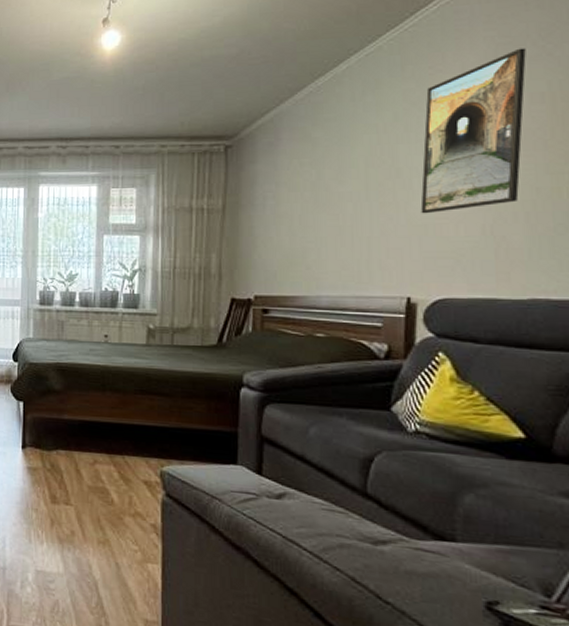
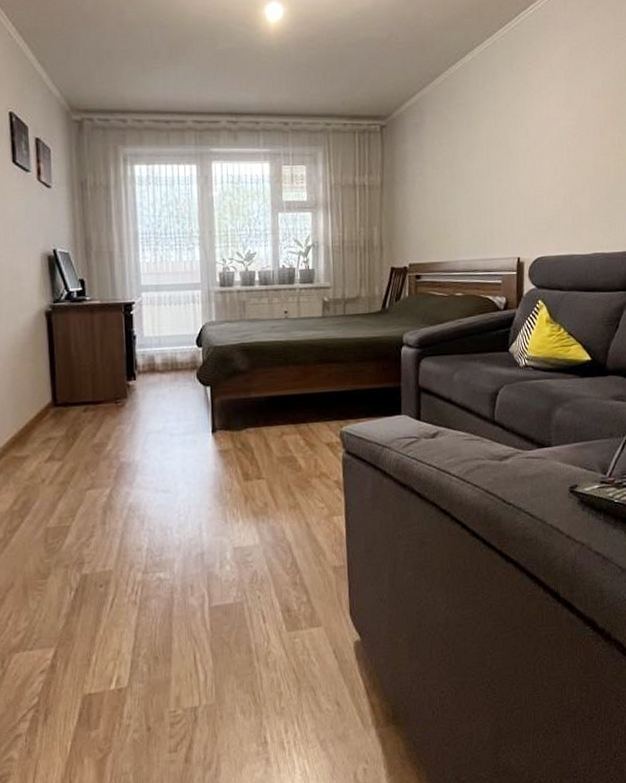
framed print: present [420,48,526,214] -> none [525,52,589,188]

